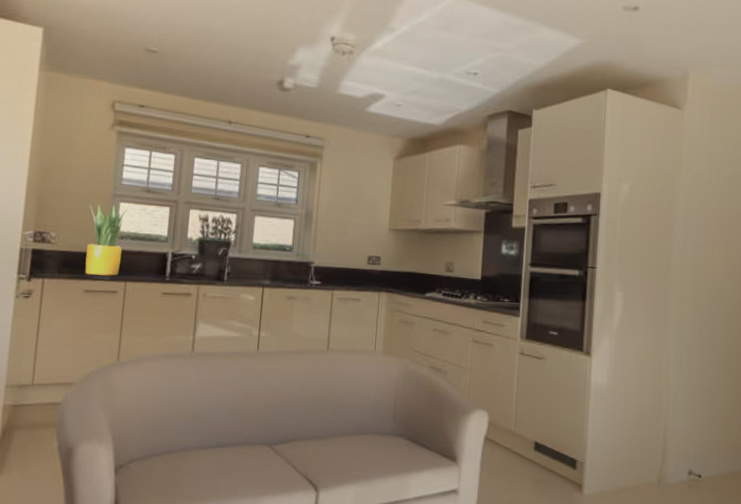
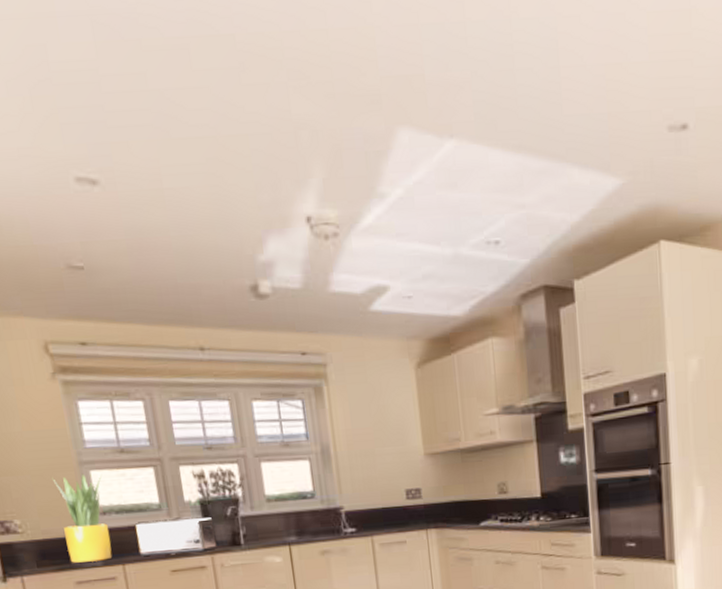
toaster: none [141,249,206,282] -> present [134,517,217,556]

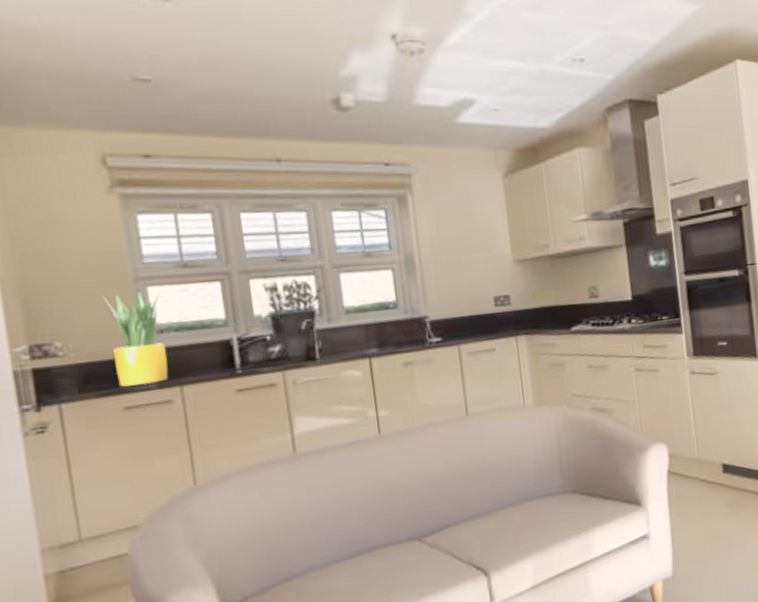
toaster: present [134,517,217,556] -> none [196,332,289,376]

